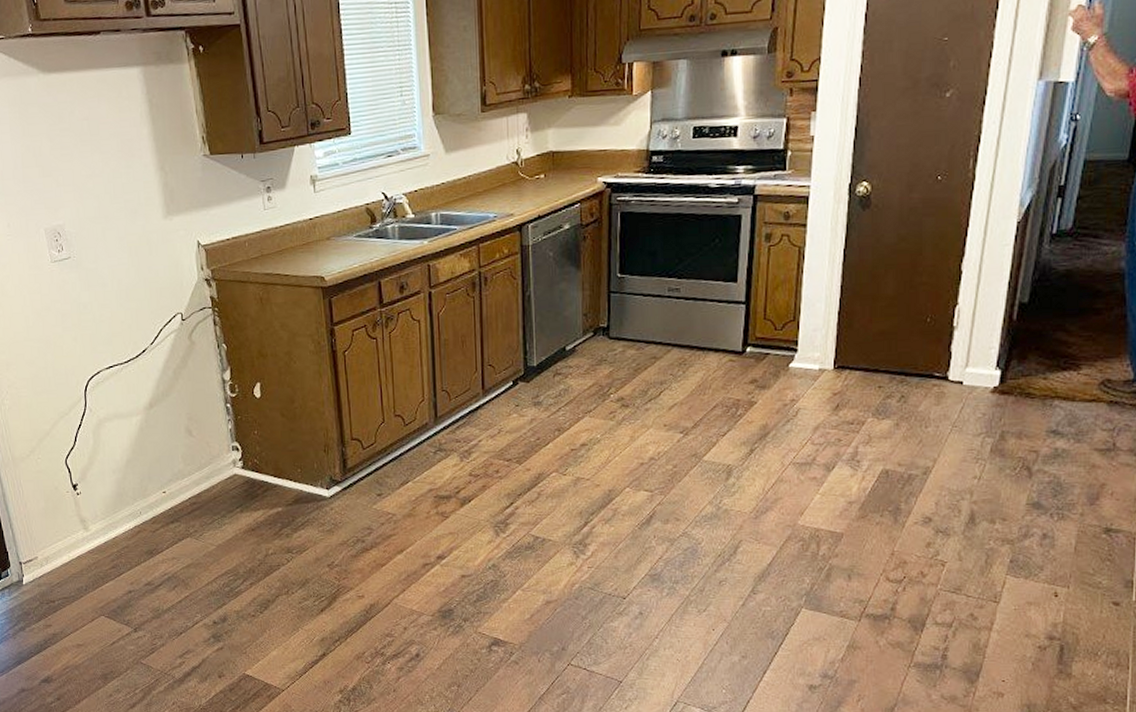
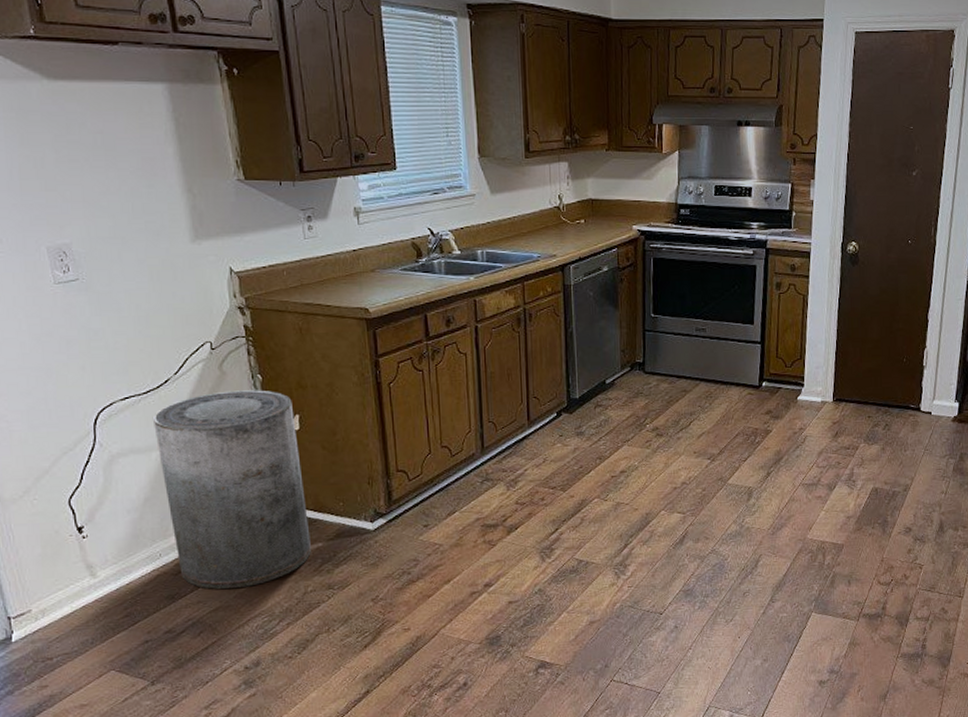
trash can: none [132,358,272,548] -> present [152,390,311,590]

